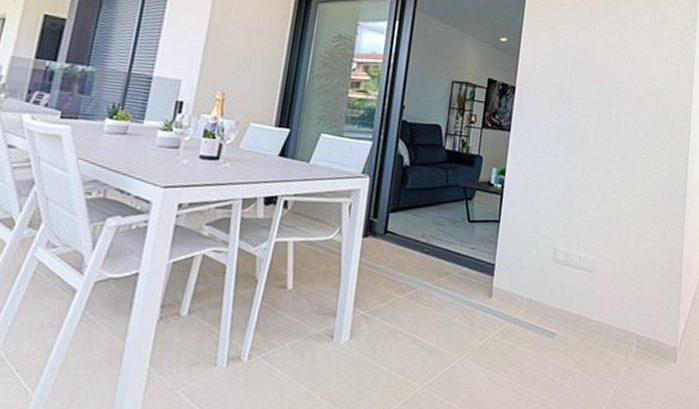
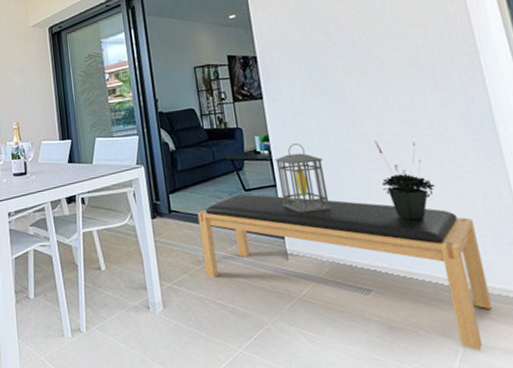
bench: none [406,225,649,393] -> present [197,194,493,350]
lantern: none [500,182,548,253] -> present [274,143,332,213]
potted plant: none [589,193,631,273] -> present [375,141,436,220]

